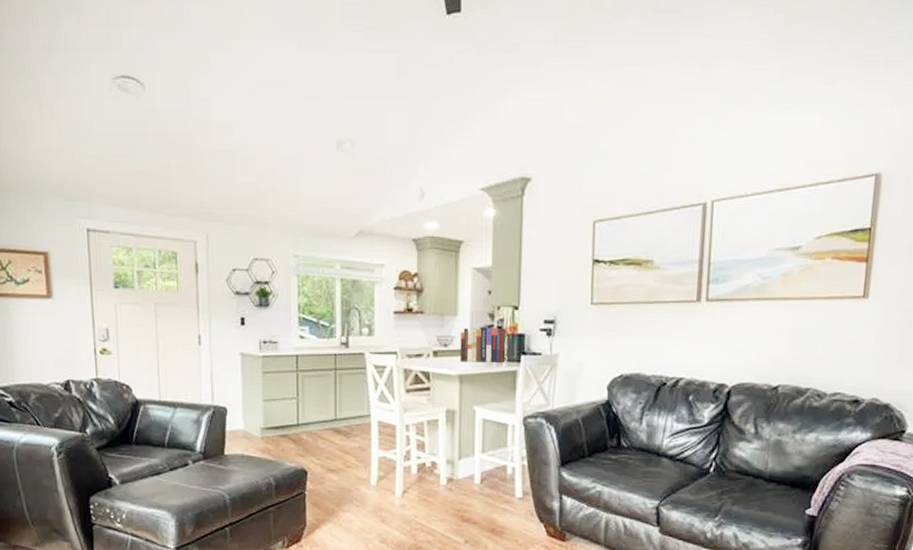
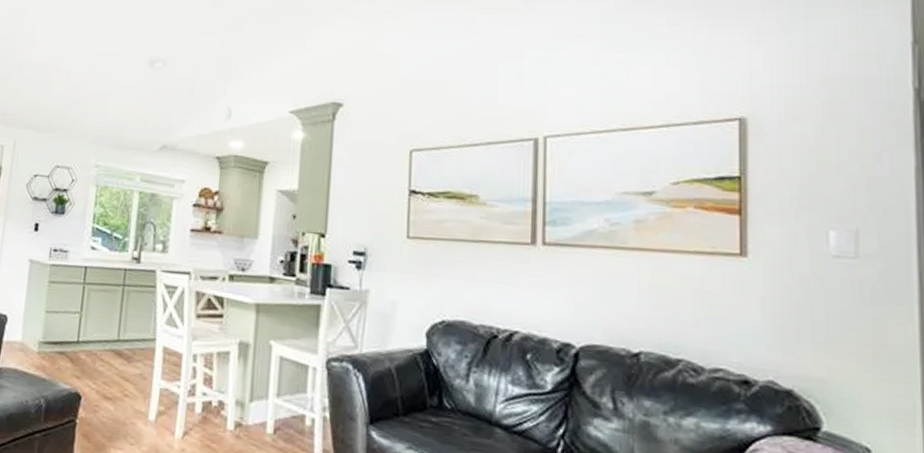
books: present [460,326,506,363] -> none [257,252,310,295]

